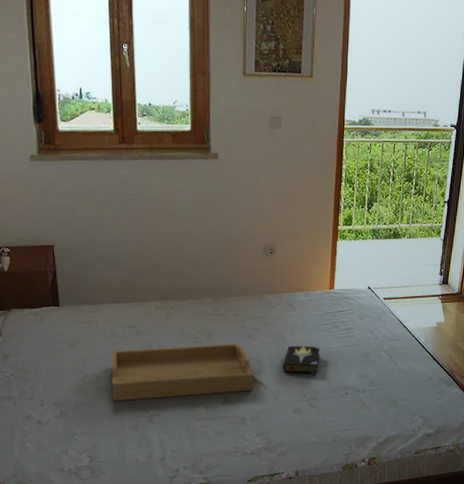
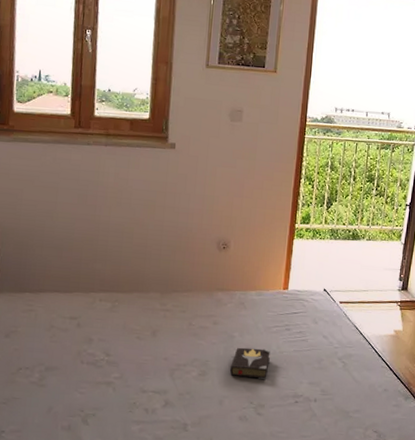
serving tray: present [111,342,253,402] -> none [46,340,199,398]

